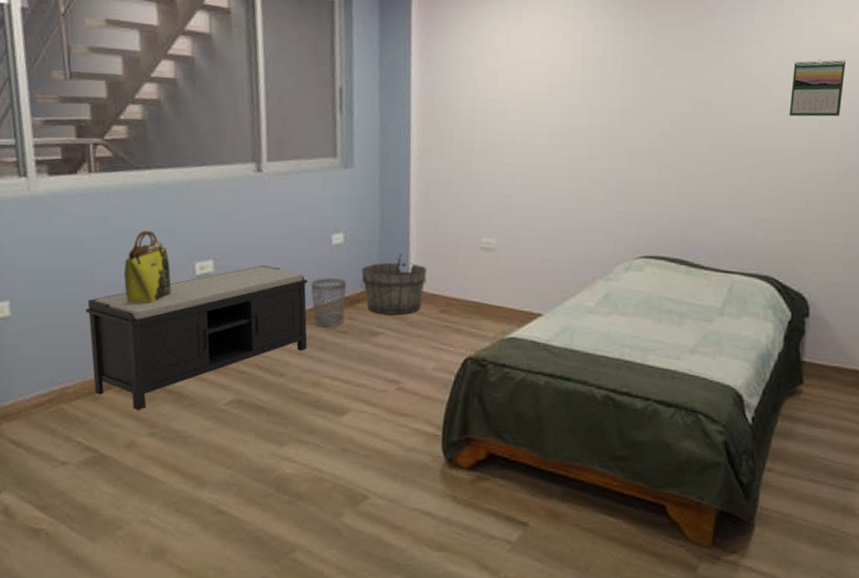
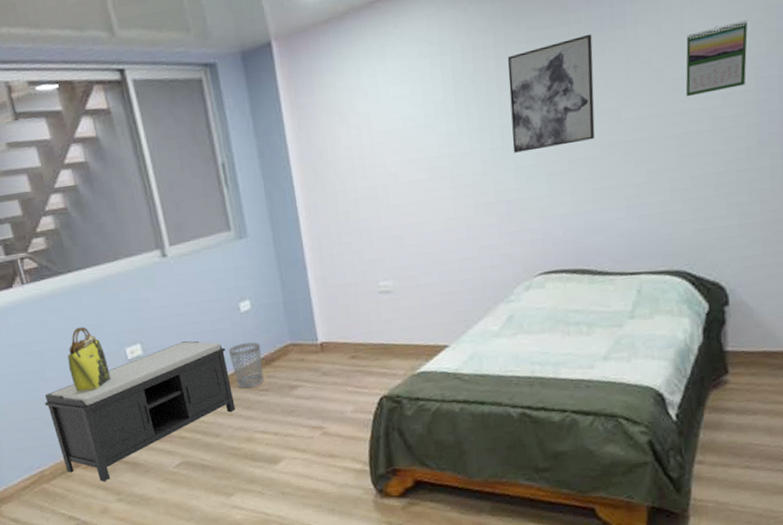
wooden bucket: present [360,253,427,315] -> none [271,310,333,369]
wall art: none [629,41,713,138] -> present [507,34,595,153]

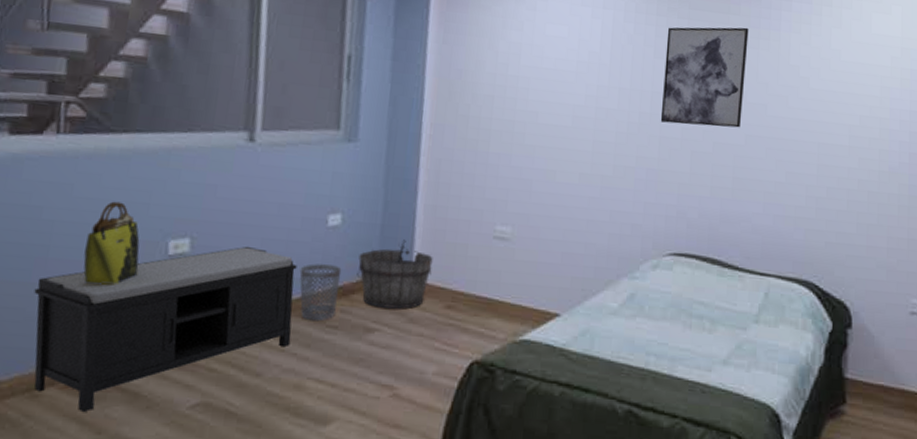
wooden bucket: none [271,310,333,369] -> present [357,239,433,309]
calendar: present [685,20,748,97] -> none [828,52,886,113]

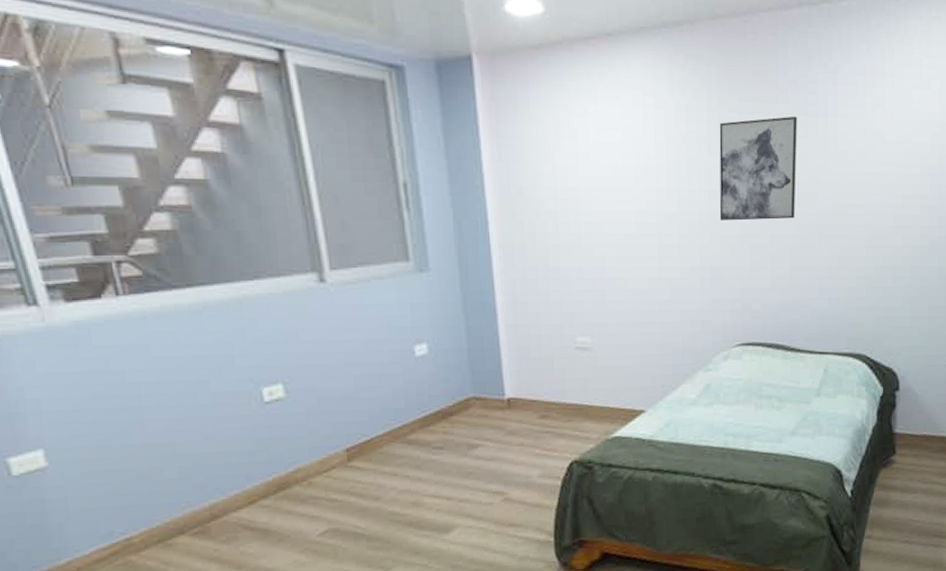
bench: present [33,246,297,413] -> none [139,384,402,553]
tote bag: present [83,201,140,285] -> none [178,357,239,438]
wastebasket: present [299,264,342,322] -> none [397,392,438,445]
wooden bucket: present [357,239,433,309] -> none [451,360,522,425]

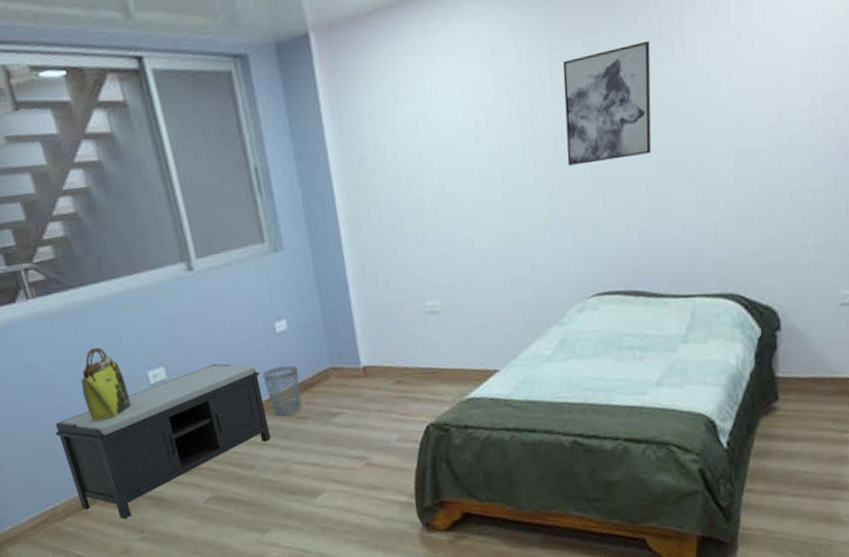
bench: none [139,384,402,553] -> present [55,363,271,520]
tote bag: none [178,357,239,438] -> present [81,347,132,420]
wastebasket: none [397,392,438,445] -> present [262,365,302,417]

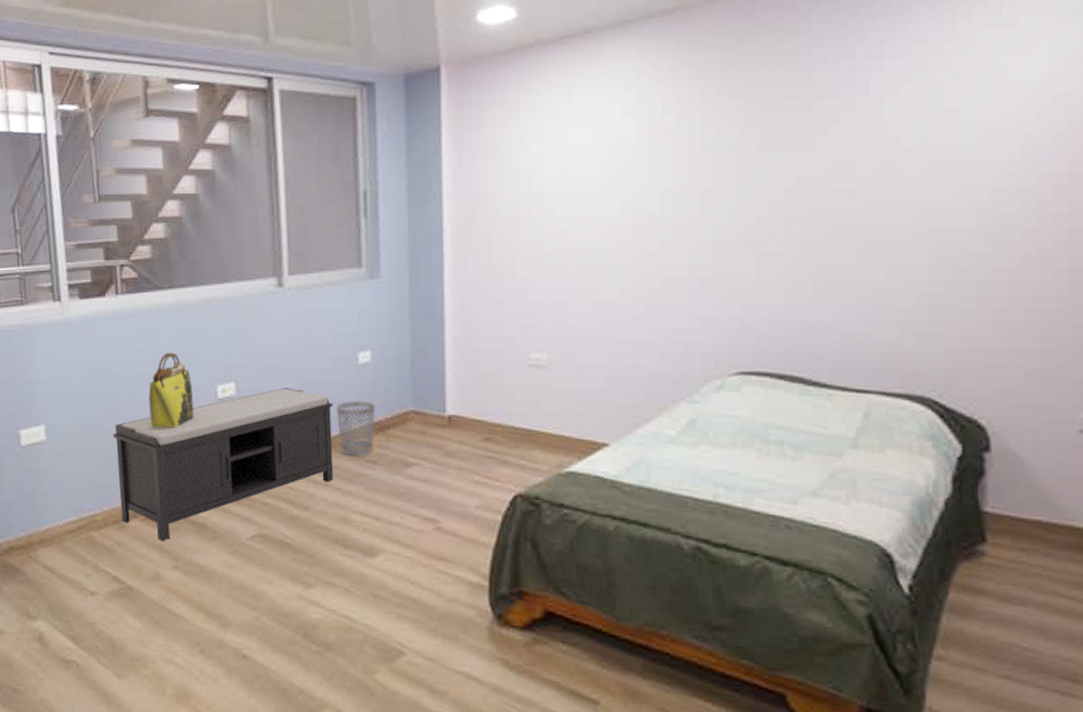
wall art: present [562,40,652,166] -> none [714,99,825,224]

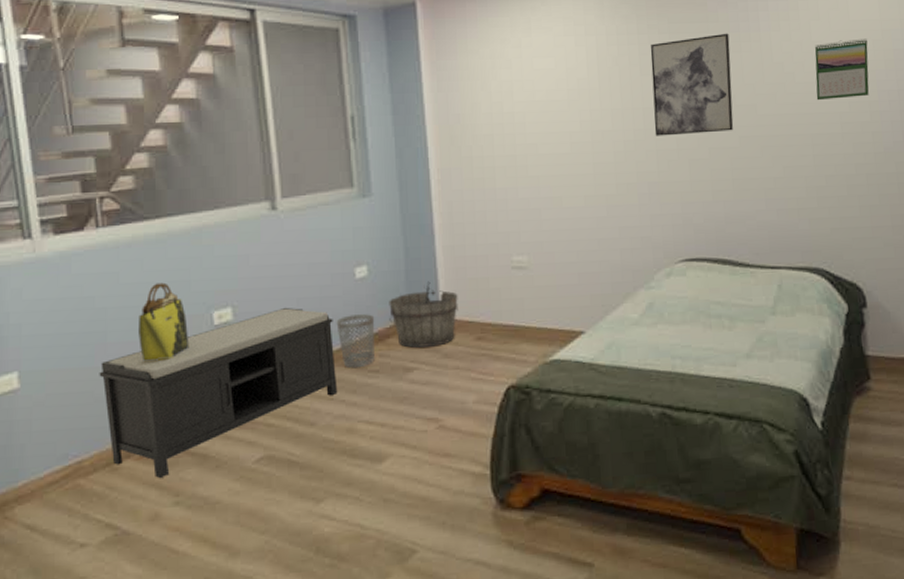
wooden bucket: none [391,373,466,443] -> present [389,281,459,348]
wall art: none [714,99,825,224] -> present [650,33,734,136]
calendar: none [942,105,1028,186] -> present [814,38,870,101]

